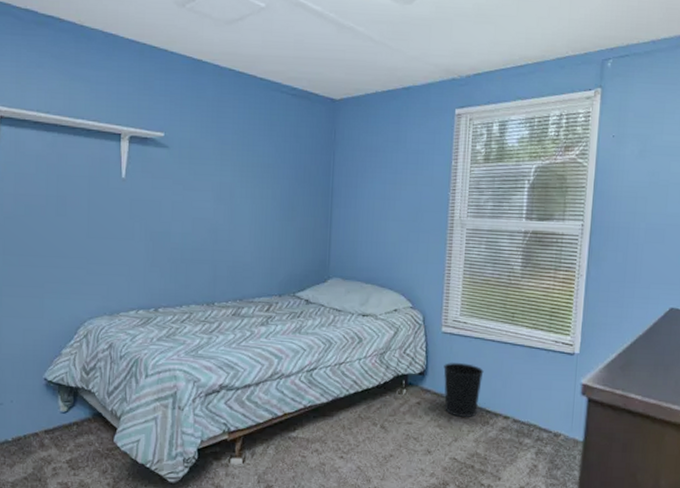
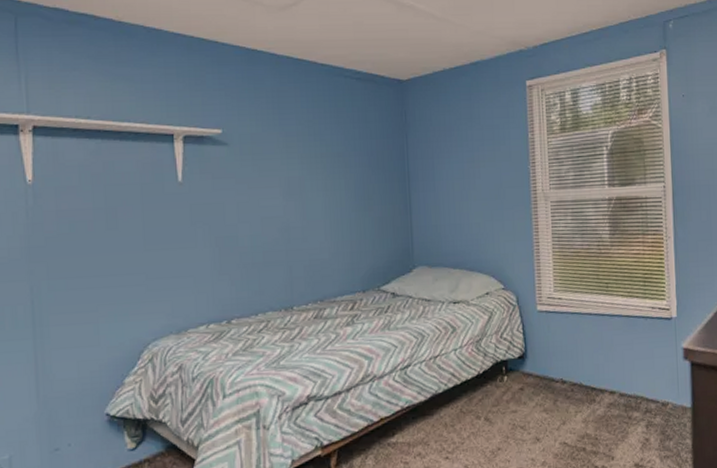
wastebasket: present [443,363,484,417] -> none [543,341,584,398]

